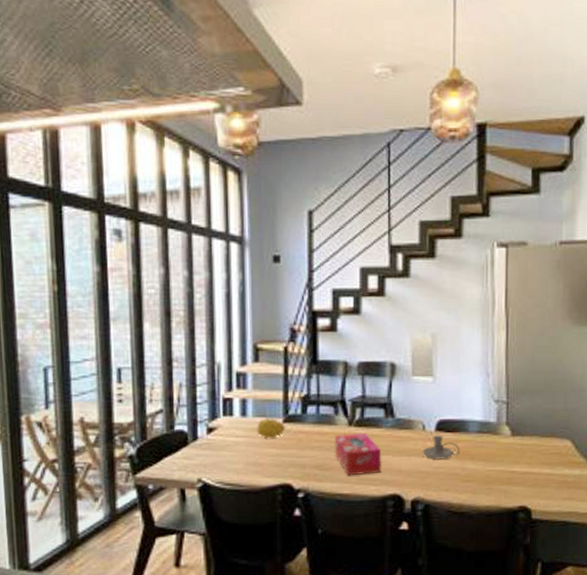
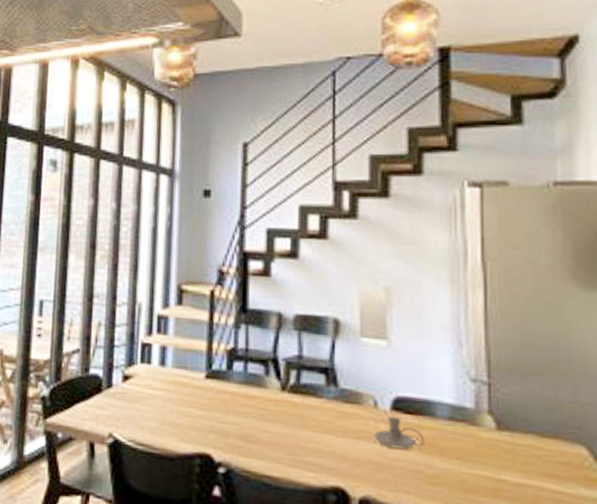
fruit: present [257,418,285,439] -> none [176,370,208,397]
tissue box: present [335,433,382,476] -> none [264,400,321,456]

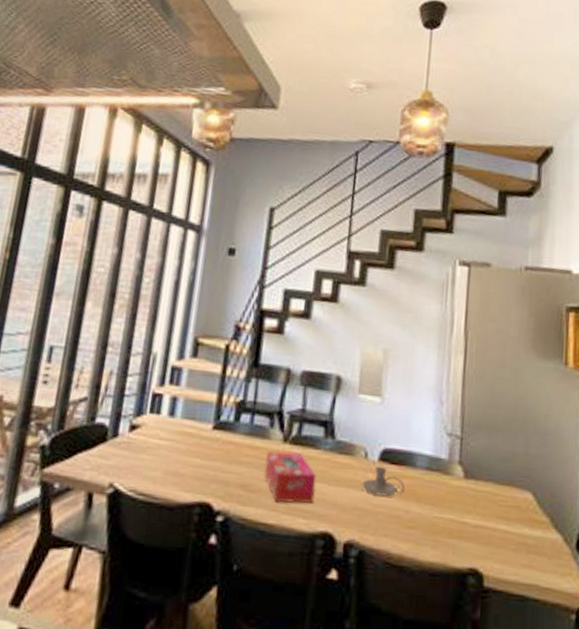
tissue box: none [264,400,321,456] -> present [264,451,317,503]

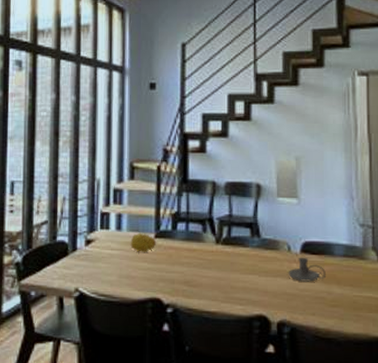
fruit: none [182,421,215,447] -> present [130,232,157,253]
tissue box: present [264,451,317,503] -> none [203,251,248,294]

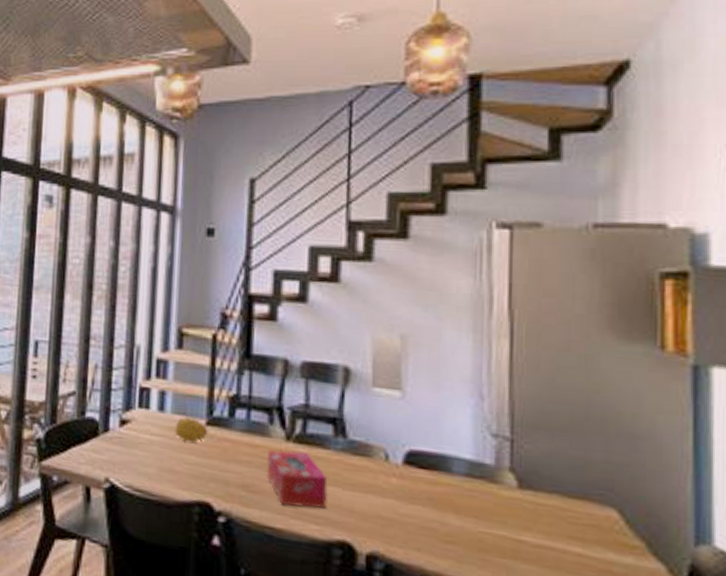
tissue box: none [203,251,248,294] -> present [267,450,328,509]
candle holder: present [288,257,326,282] -> none [384,470,438,506]

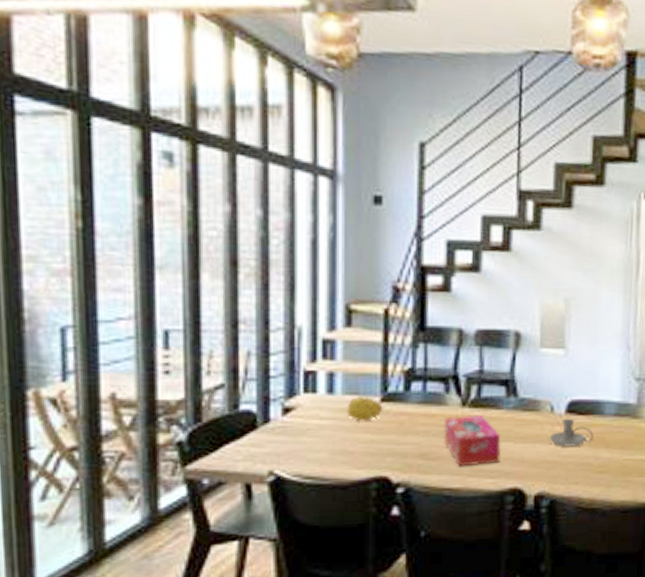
candle holder: none [384,470,438,506] -> present [549,418,593,447]

